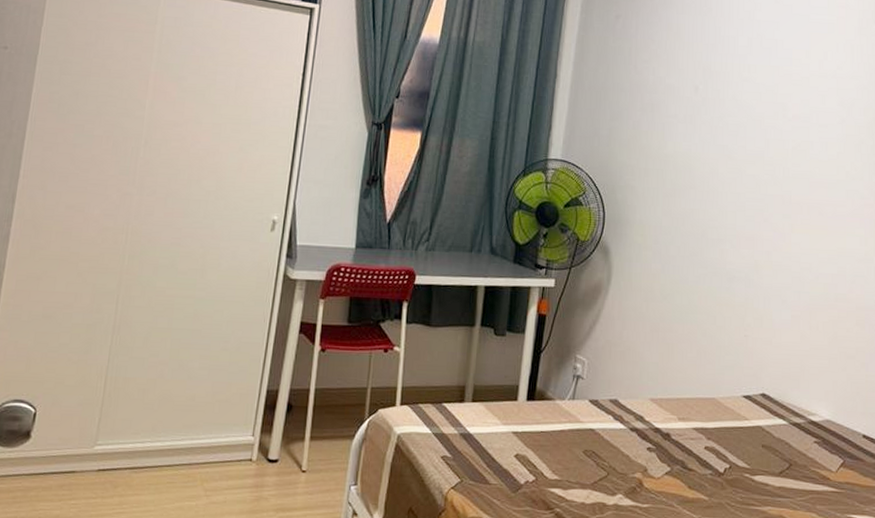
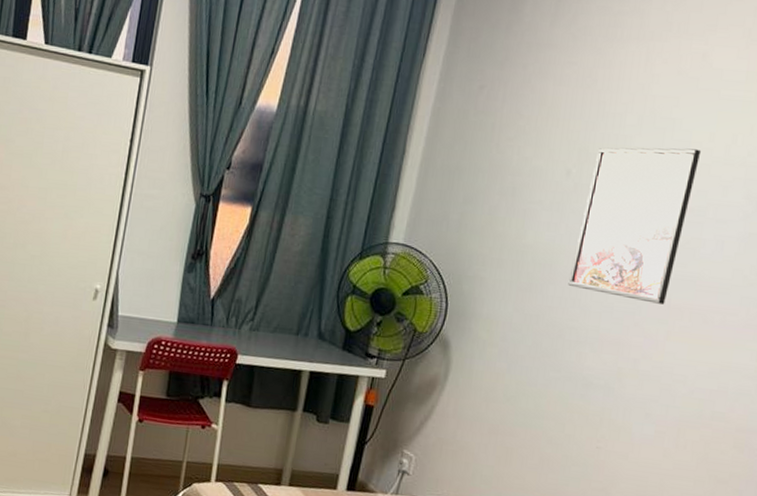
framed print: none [706,64,801,201] -> present [568,148,702,305]

